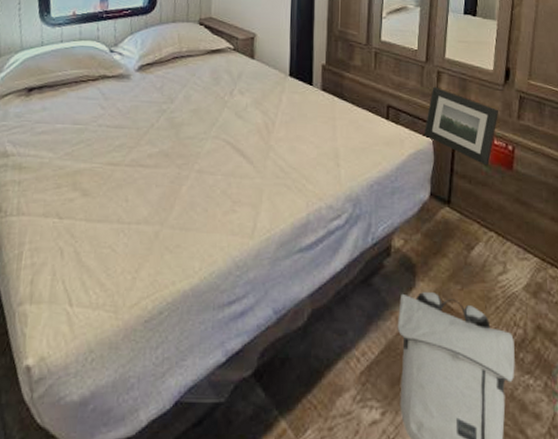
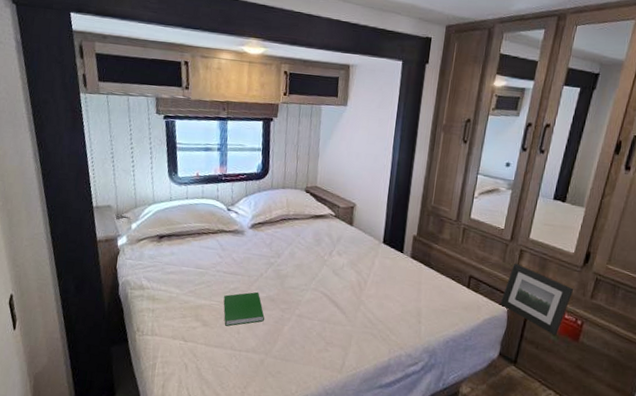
hardcover book: none [107,146,158,193] -> present [223,291,265,326]

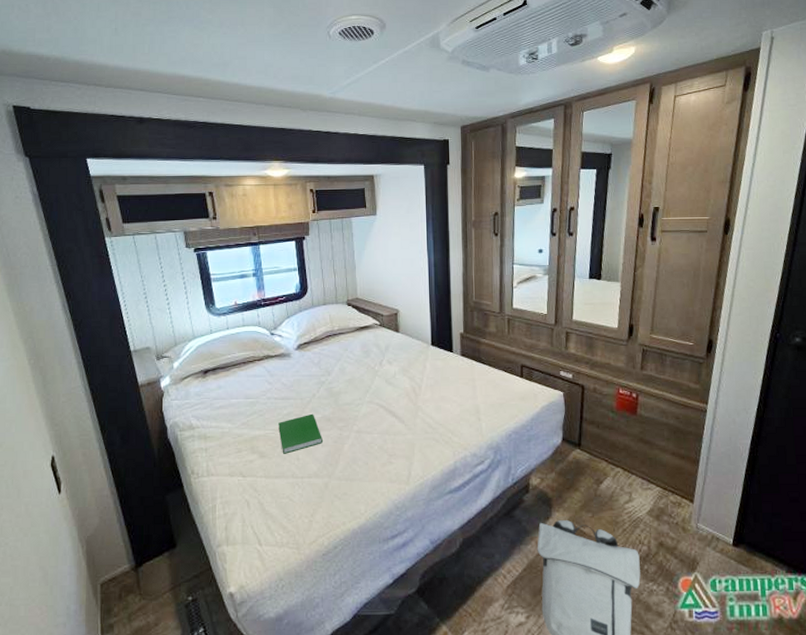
picture frame: present [500,263,573,336] -> none [555,346,623,412]

